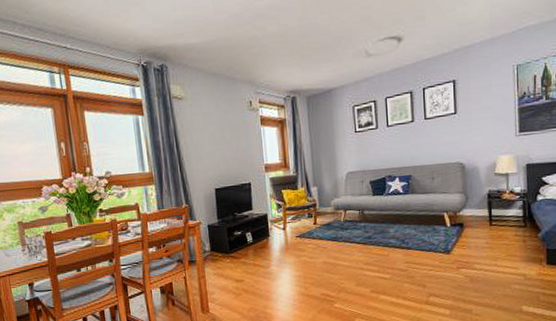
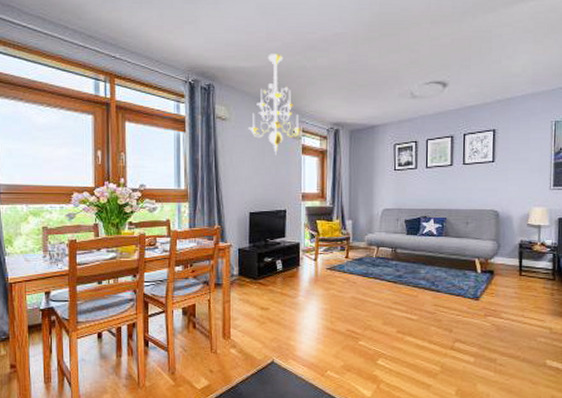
chandelier: none [204,26,260,130] -> present [248,54,303,155]

